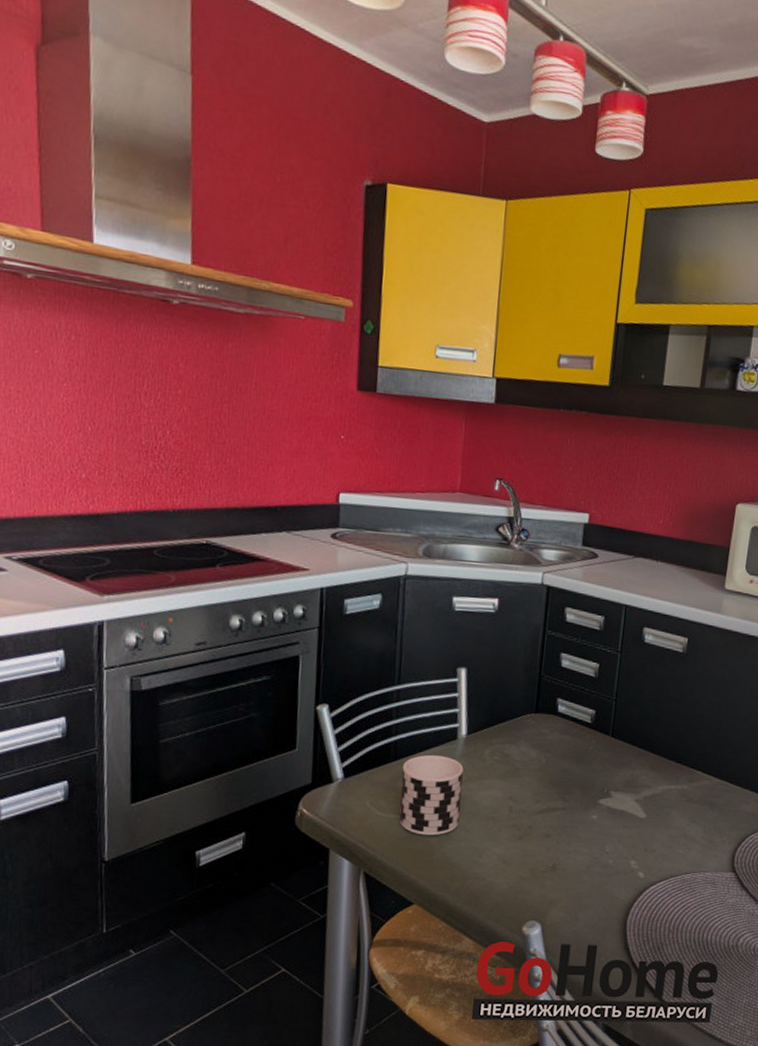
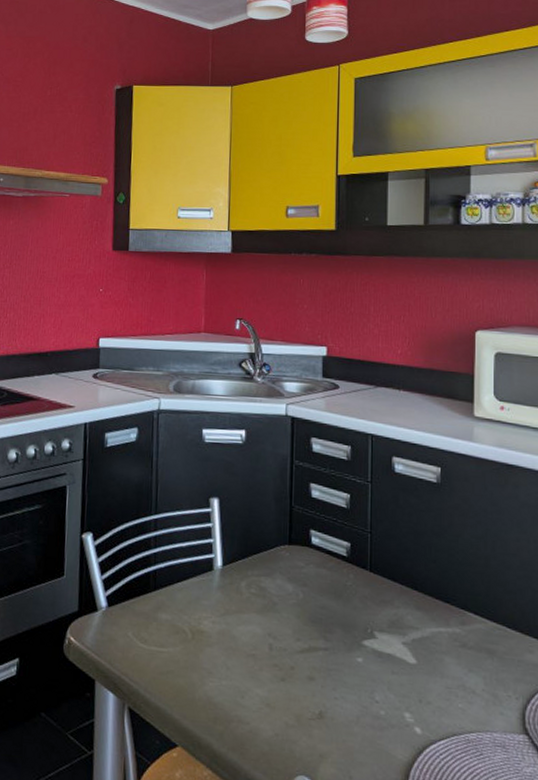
cup: present [399,754,464,836] -> none [160,585,221,672]

